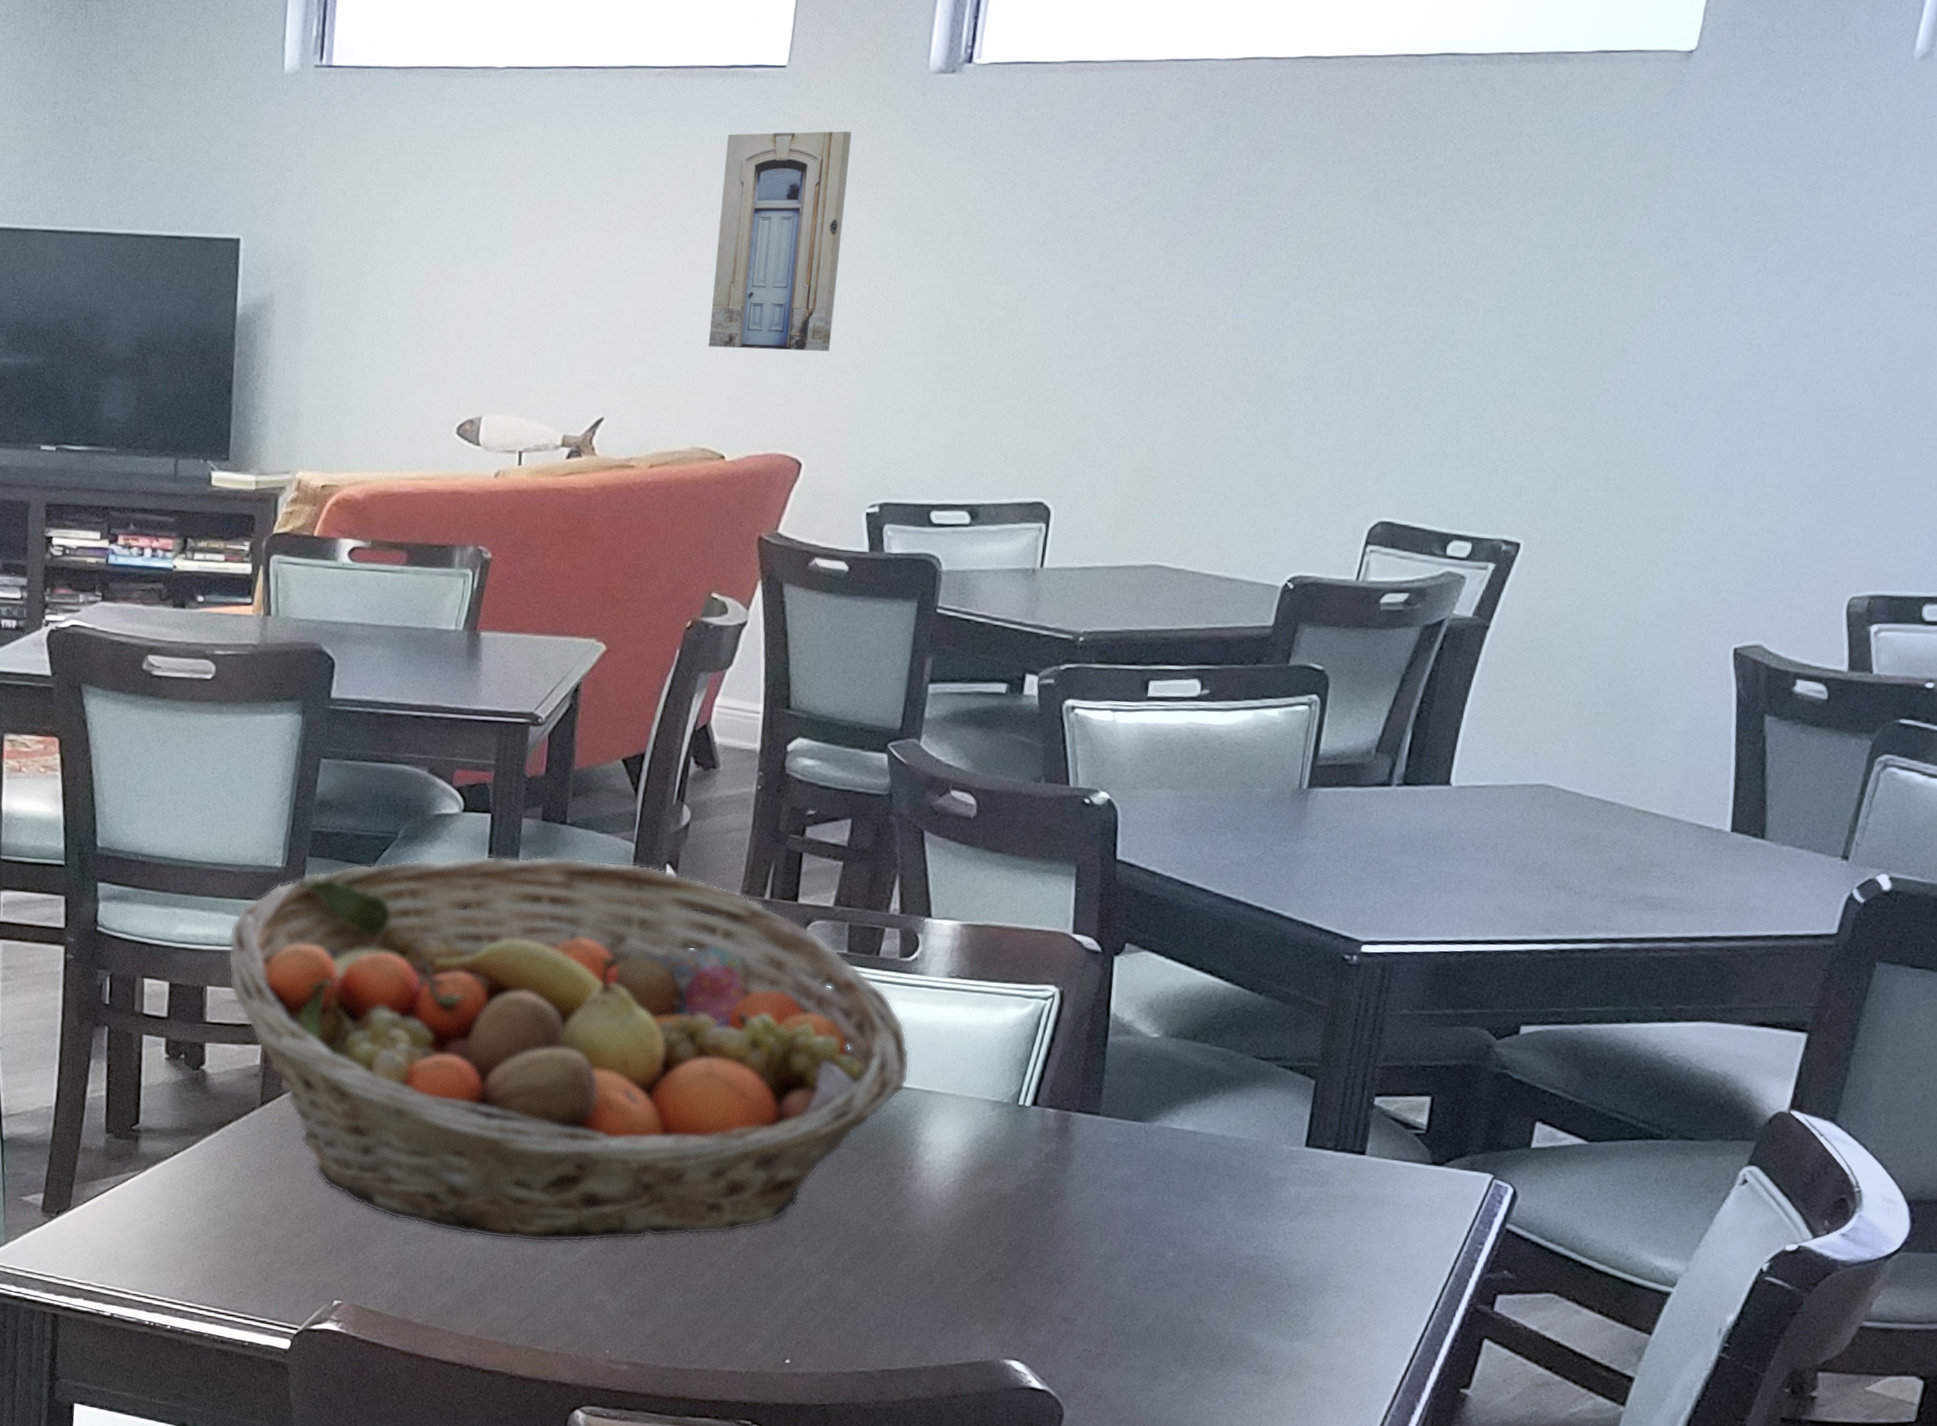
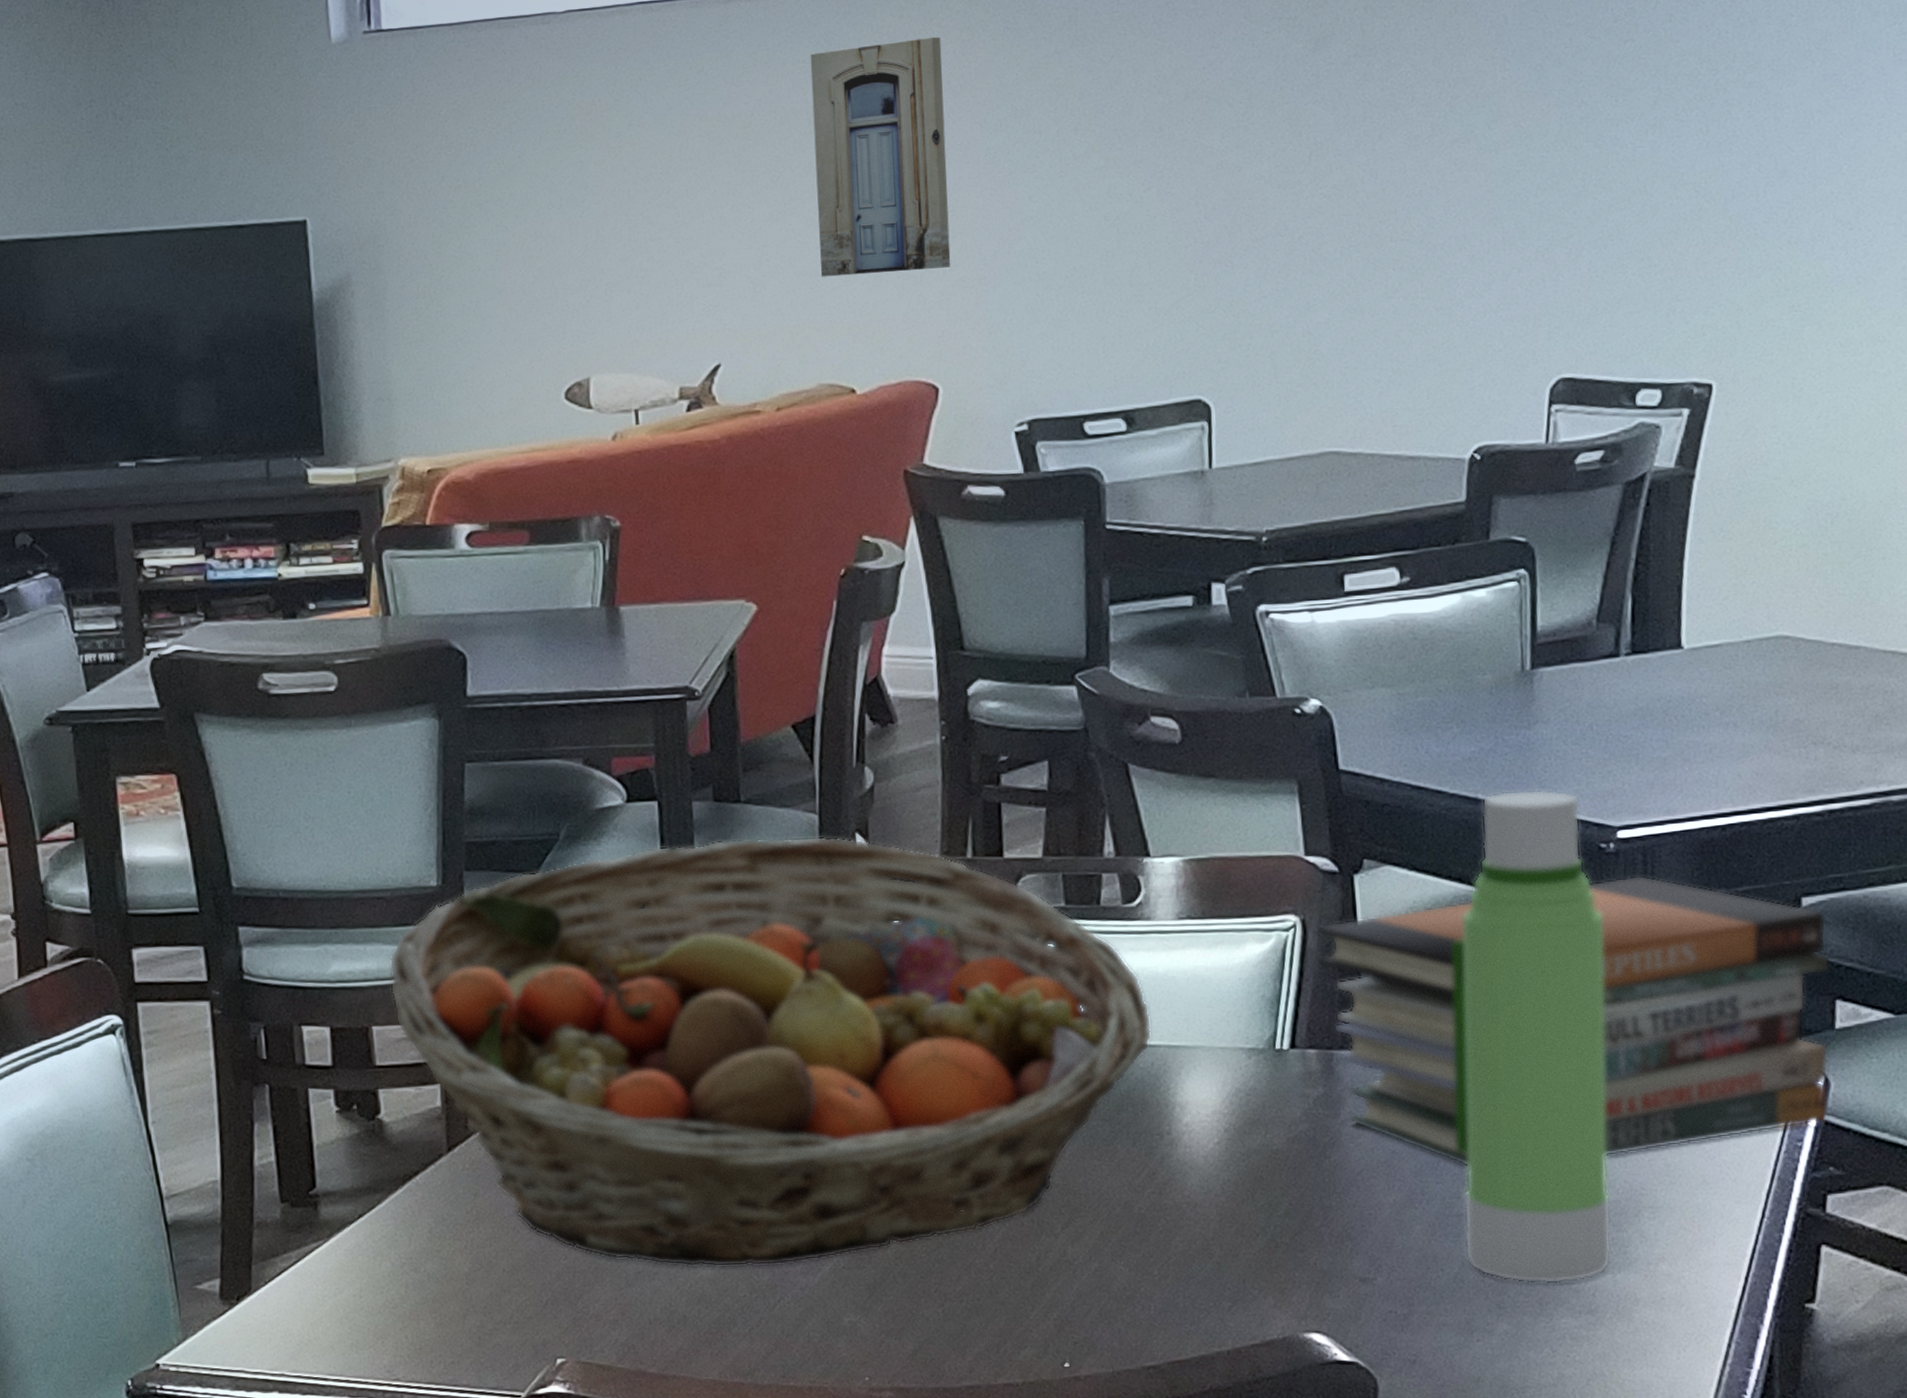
book stack: none [1069,987,1540,1238] -> present [1316,875,1831,1168]
water bottle: none [1160,896,1336,1345] -> present [1451,789,1613,1284]

